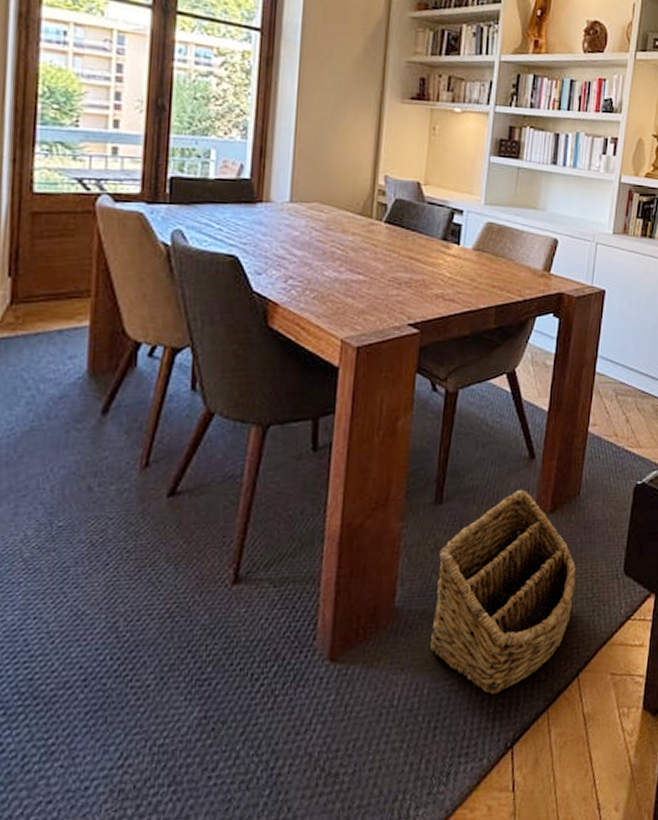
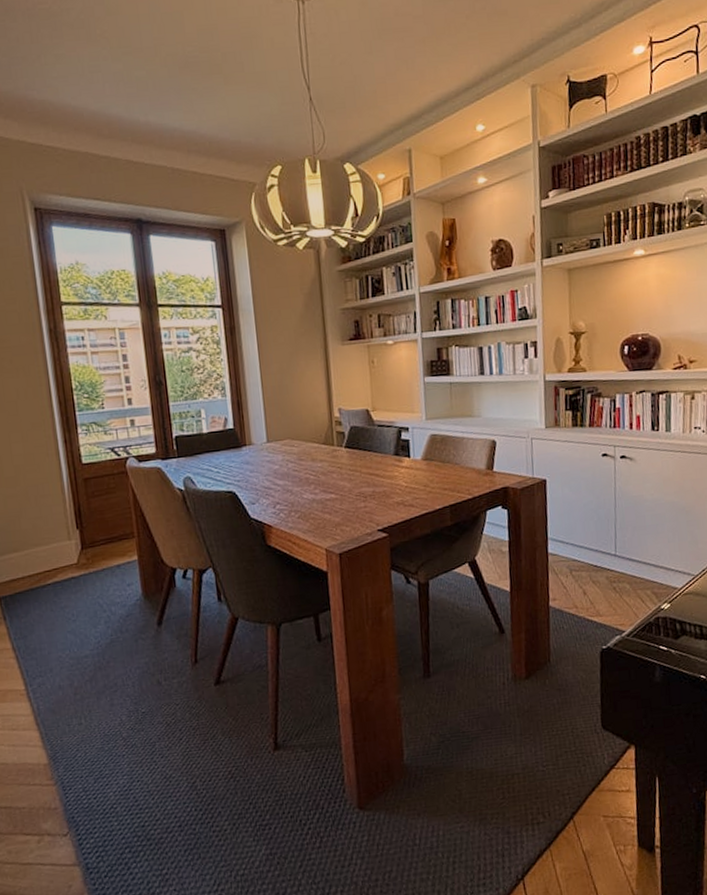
basket: present [431,489,576,695] -> none [434,660,559,835]

